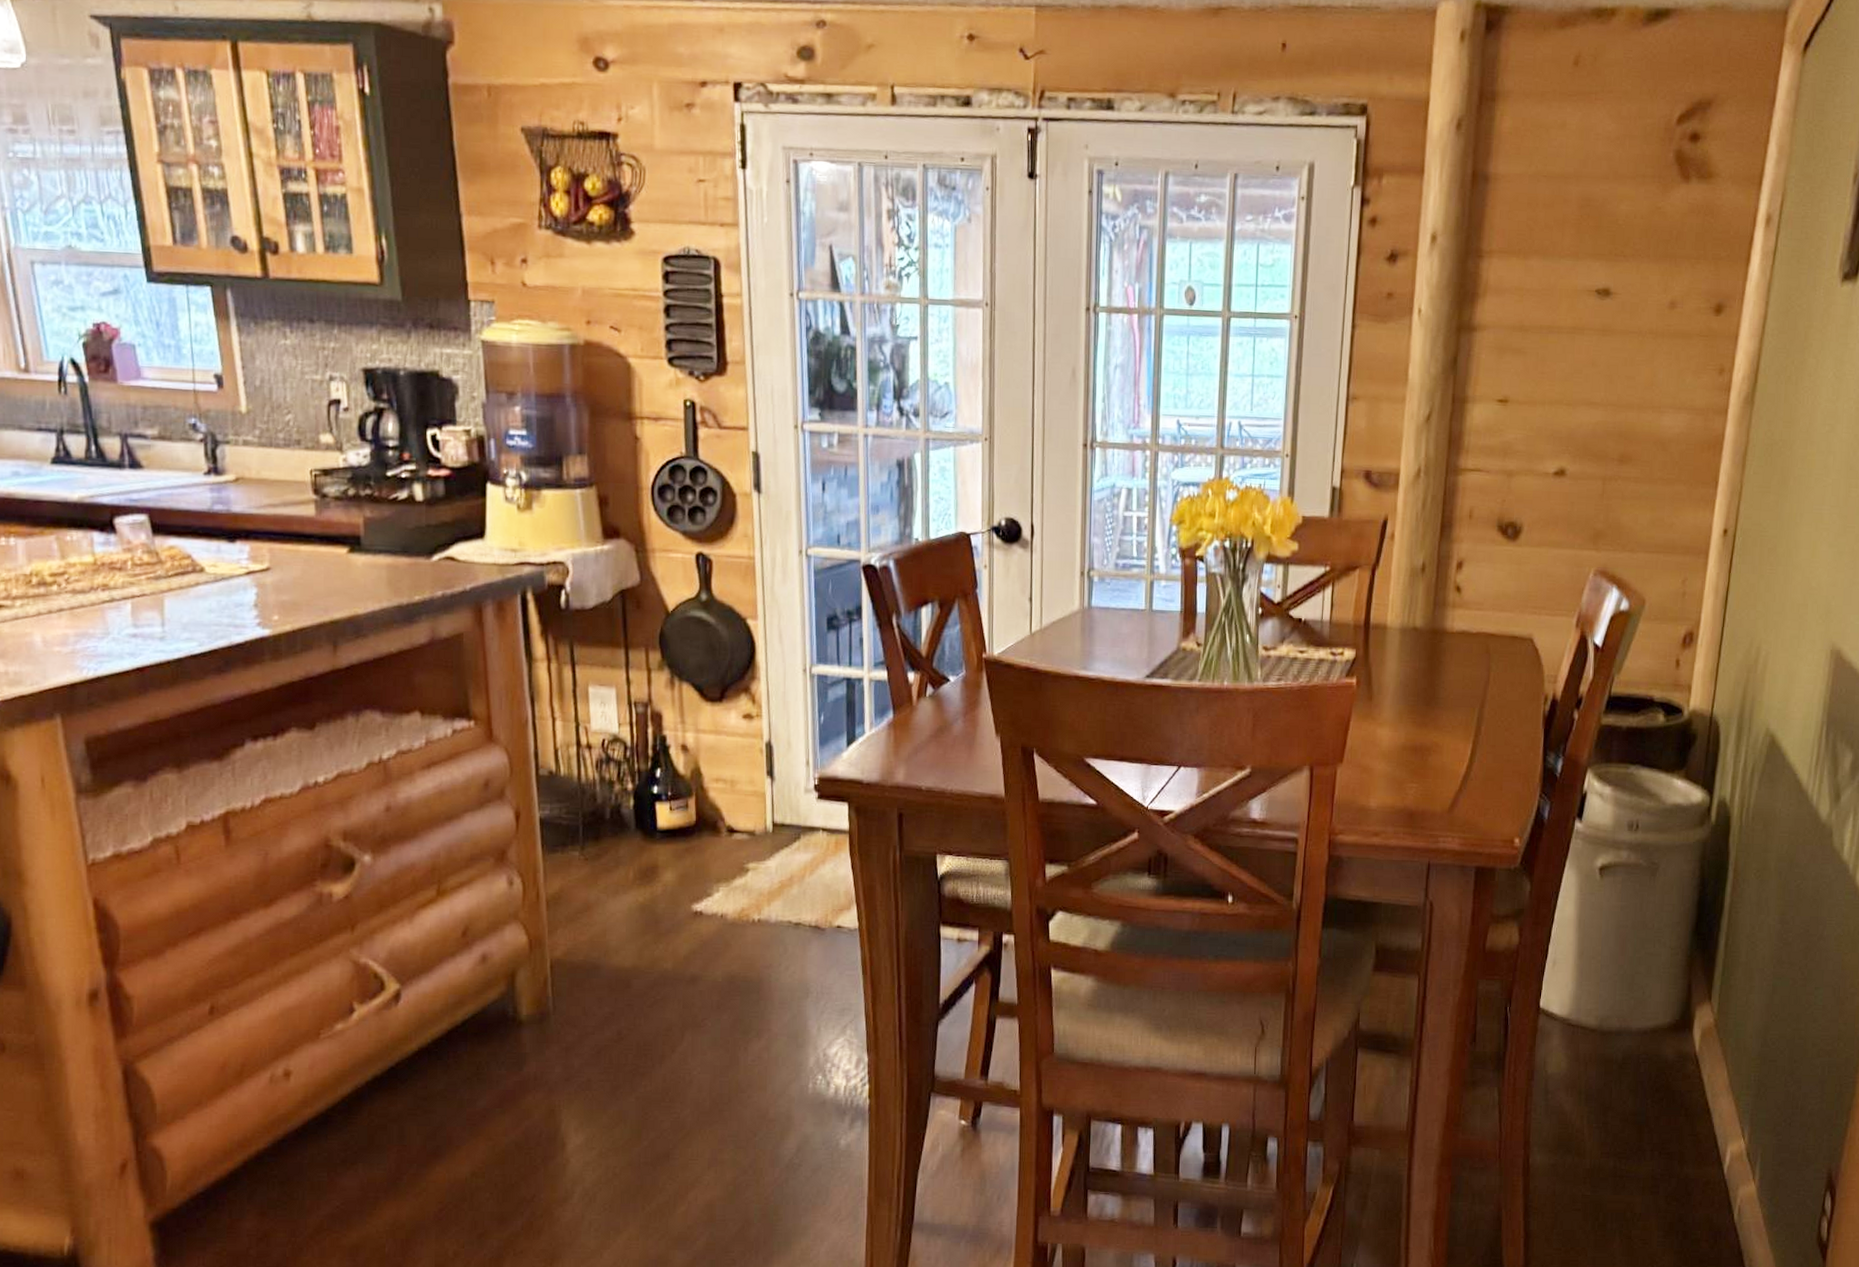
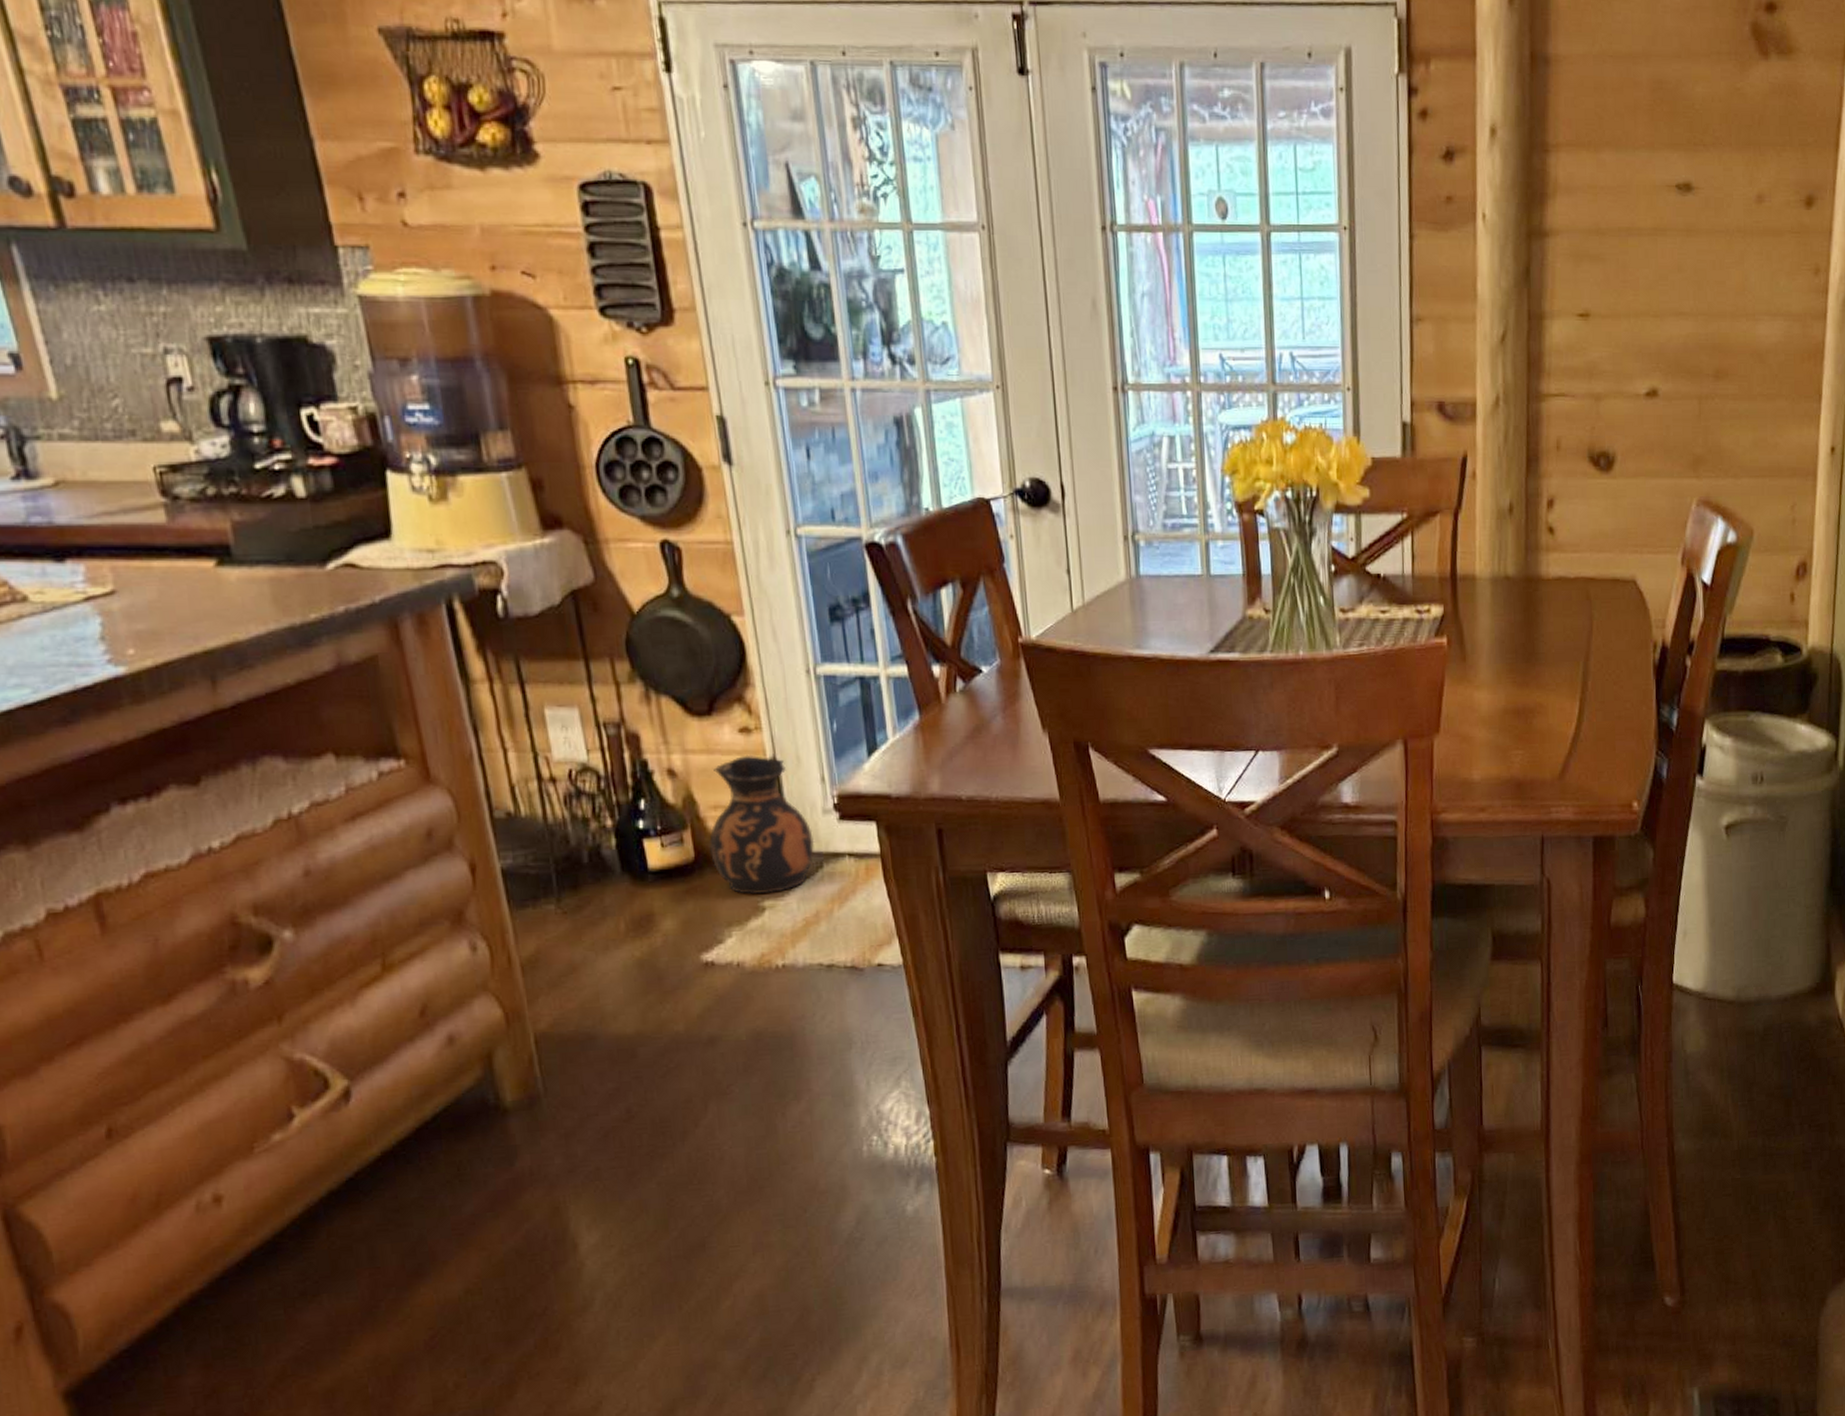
ceramic jug: none [709,737,796,857] -> present [709,754,815,895]

